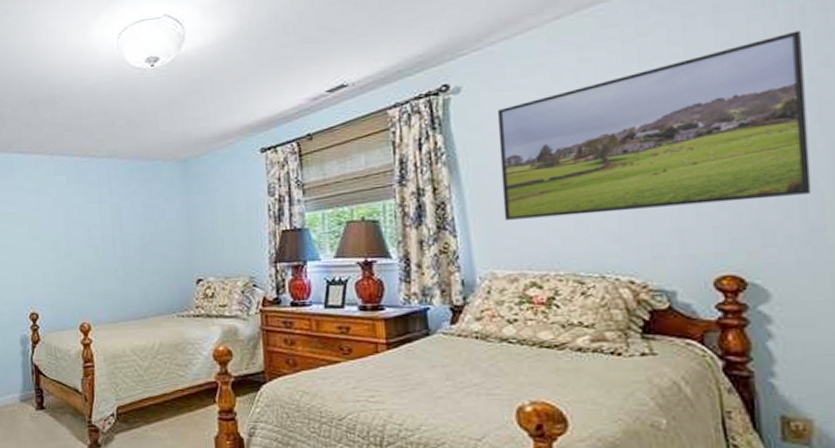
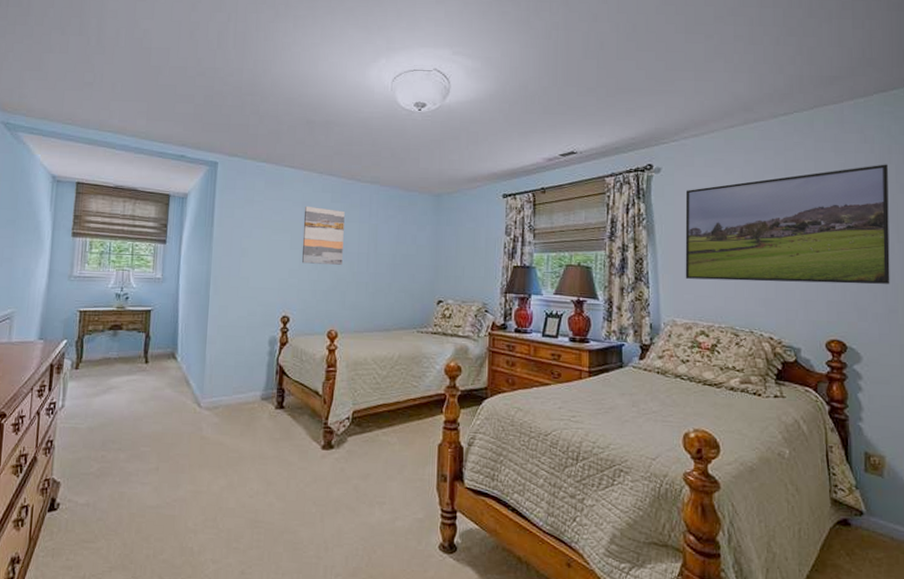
wall art: none [39,192,87,255] -> present [302,205,345,265]

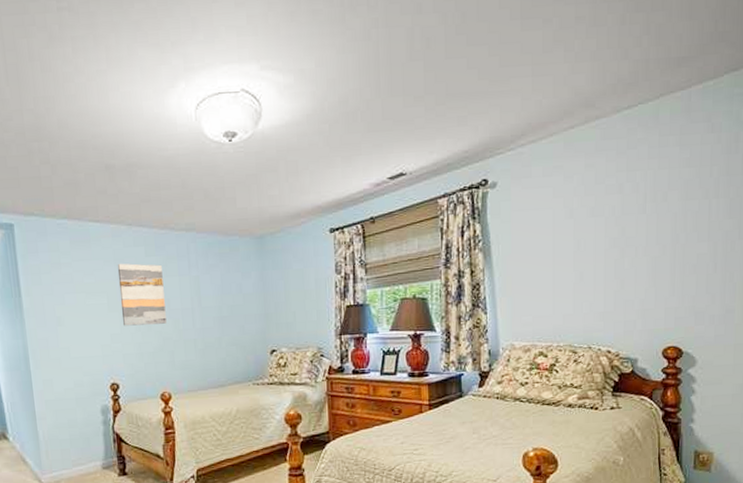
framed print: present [685,164,890,285] -> none [523,154,735,300]

